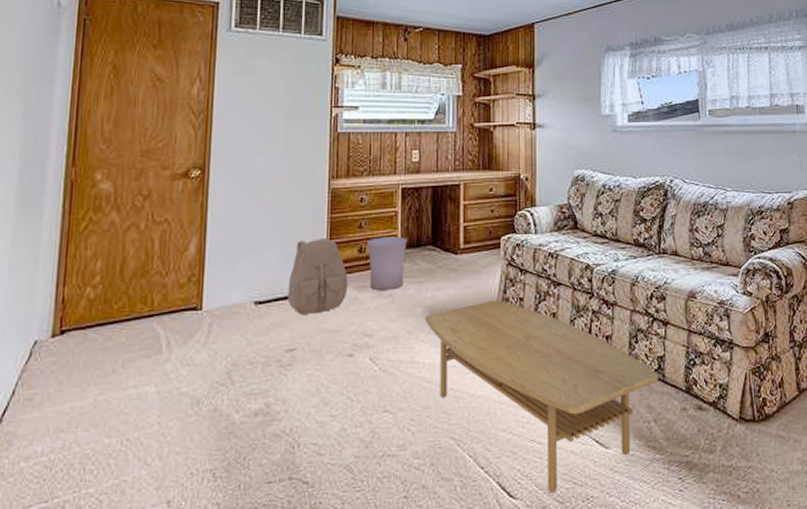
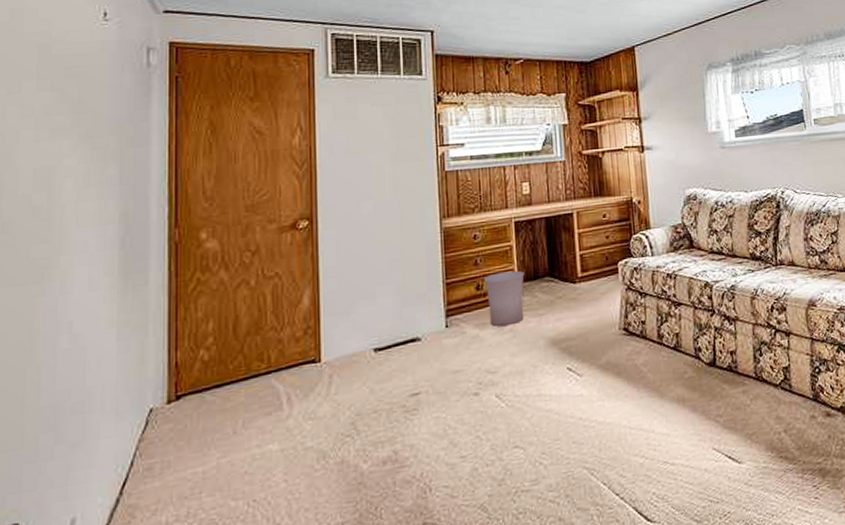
backpack: present [287,238,348,314] -> none [407,278,468,358]
coffee table: present [424,300,659,493] -> none [547,325,786,513]

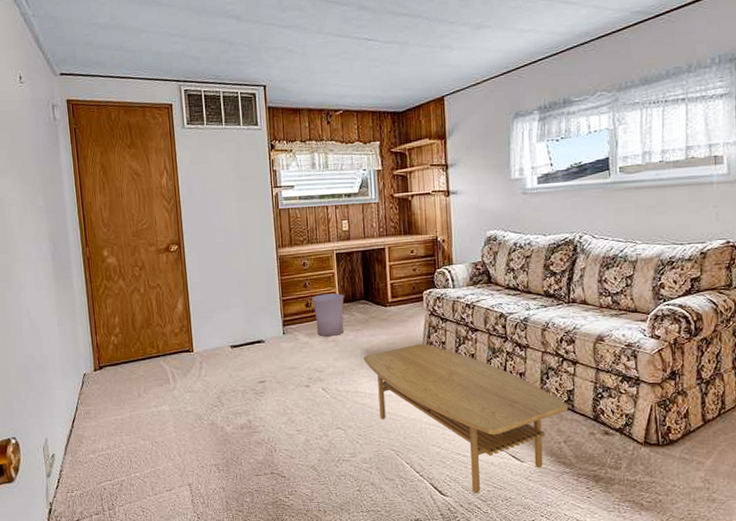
coffee table: none [547,325,786,513] -> present [363,343,569,494]

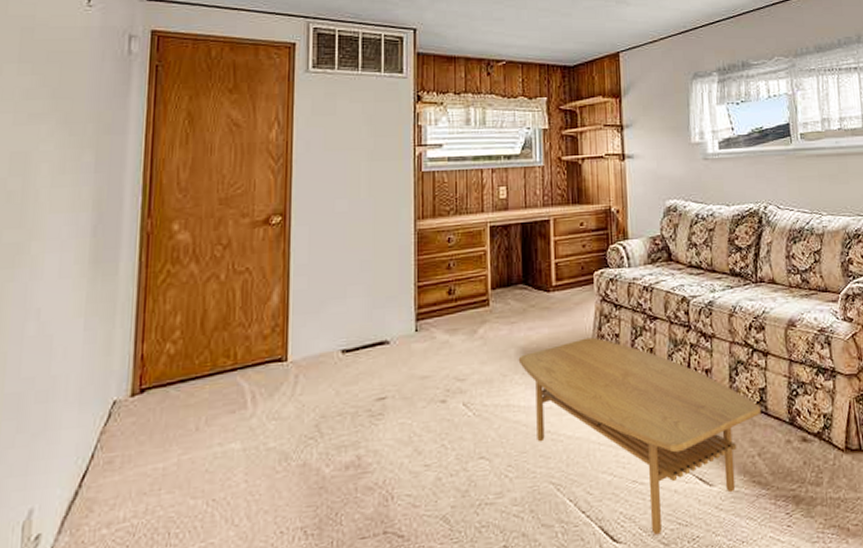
waste bin: present [312,293,345,337] -> none [456,276,498,333]

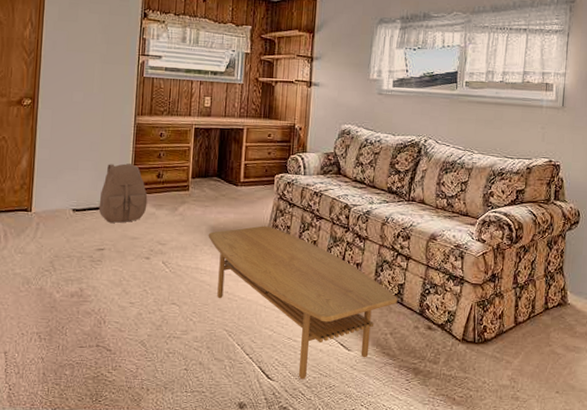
backpack: none [375,281,438,361] -> present [98,163,148,223]

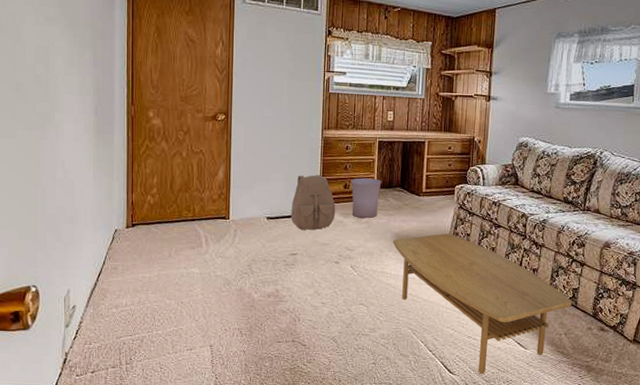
waste bin: none [164,166,198,210] -> present [351,177,382,219]

